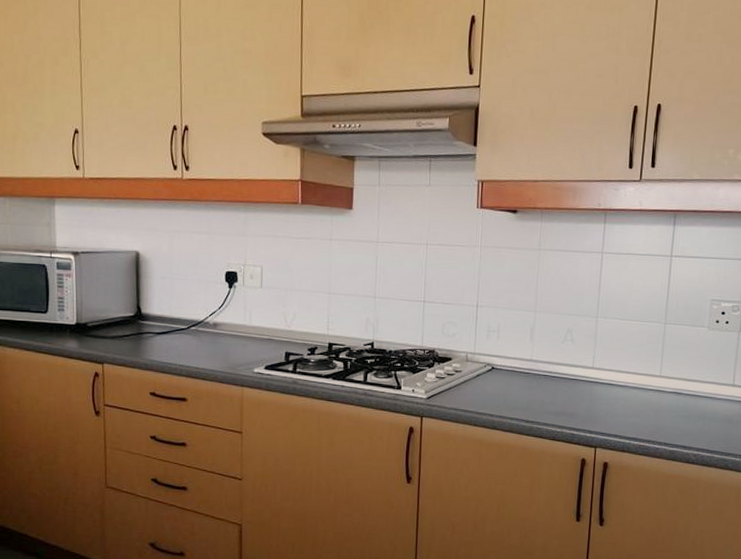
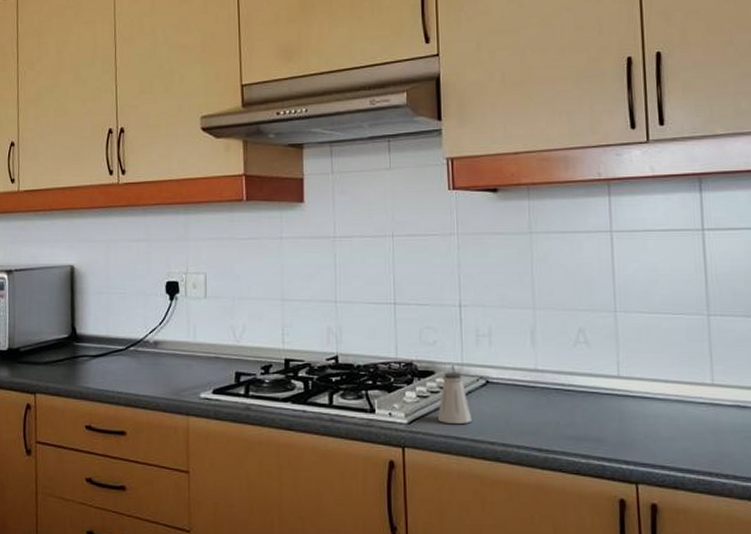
saltshaker: none [450,359,478,400] -> present [437,372,473,424]

